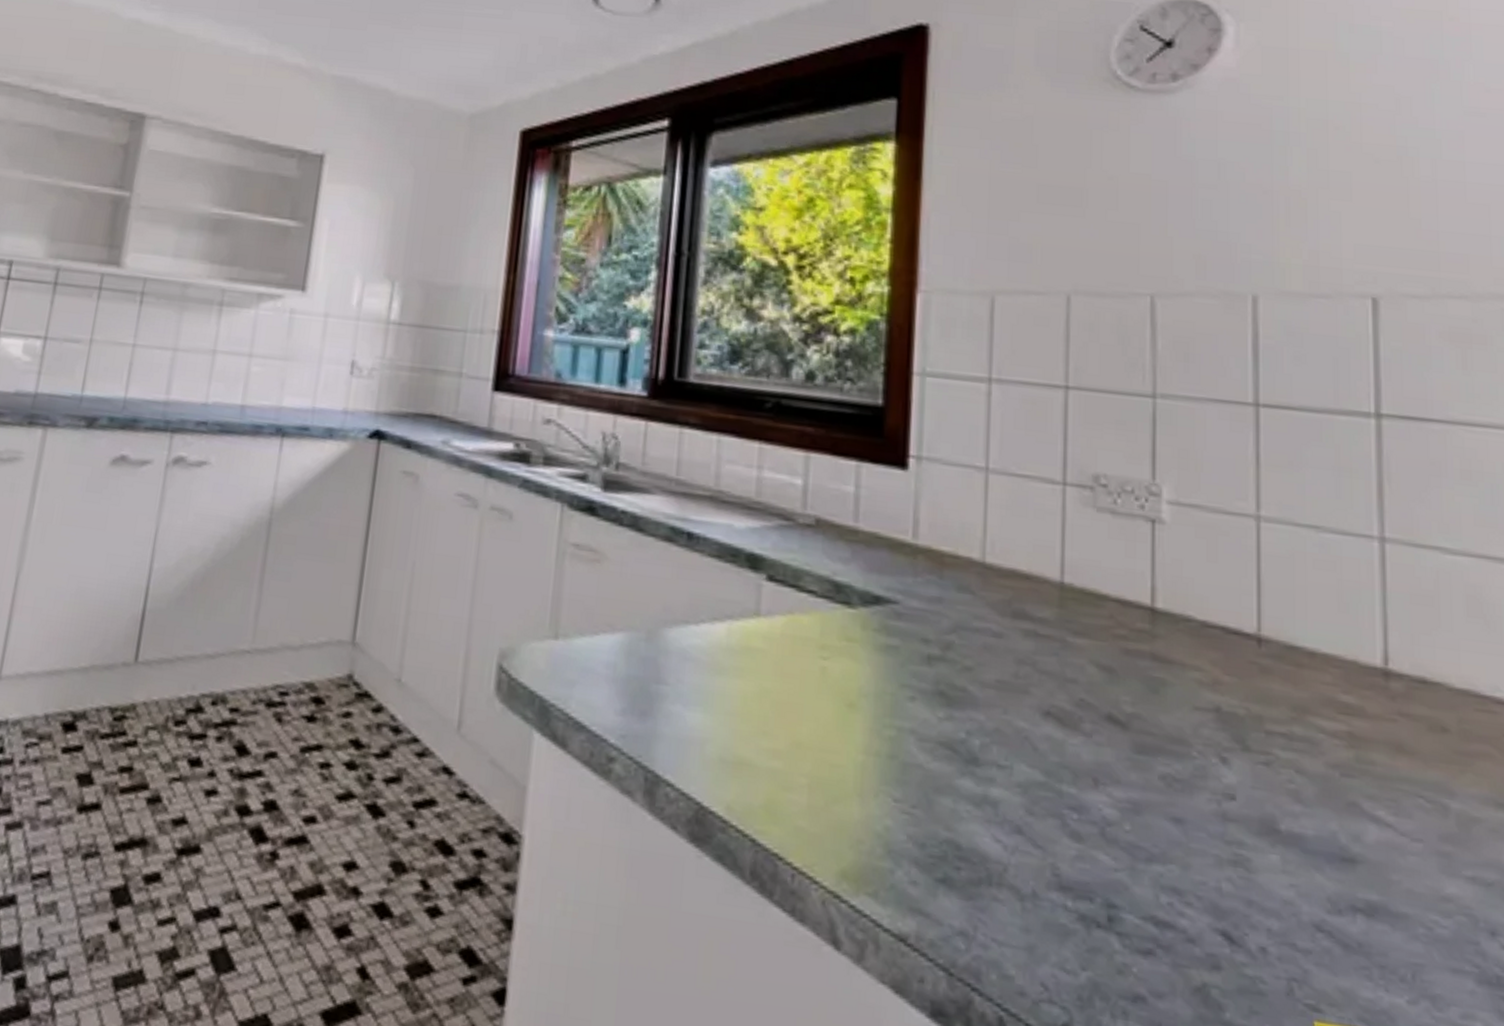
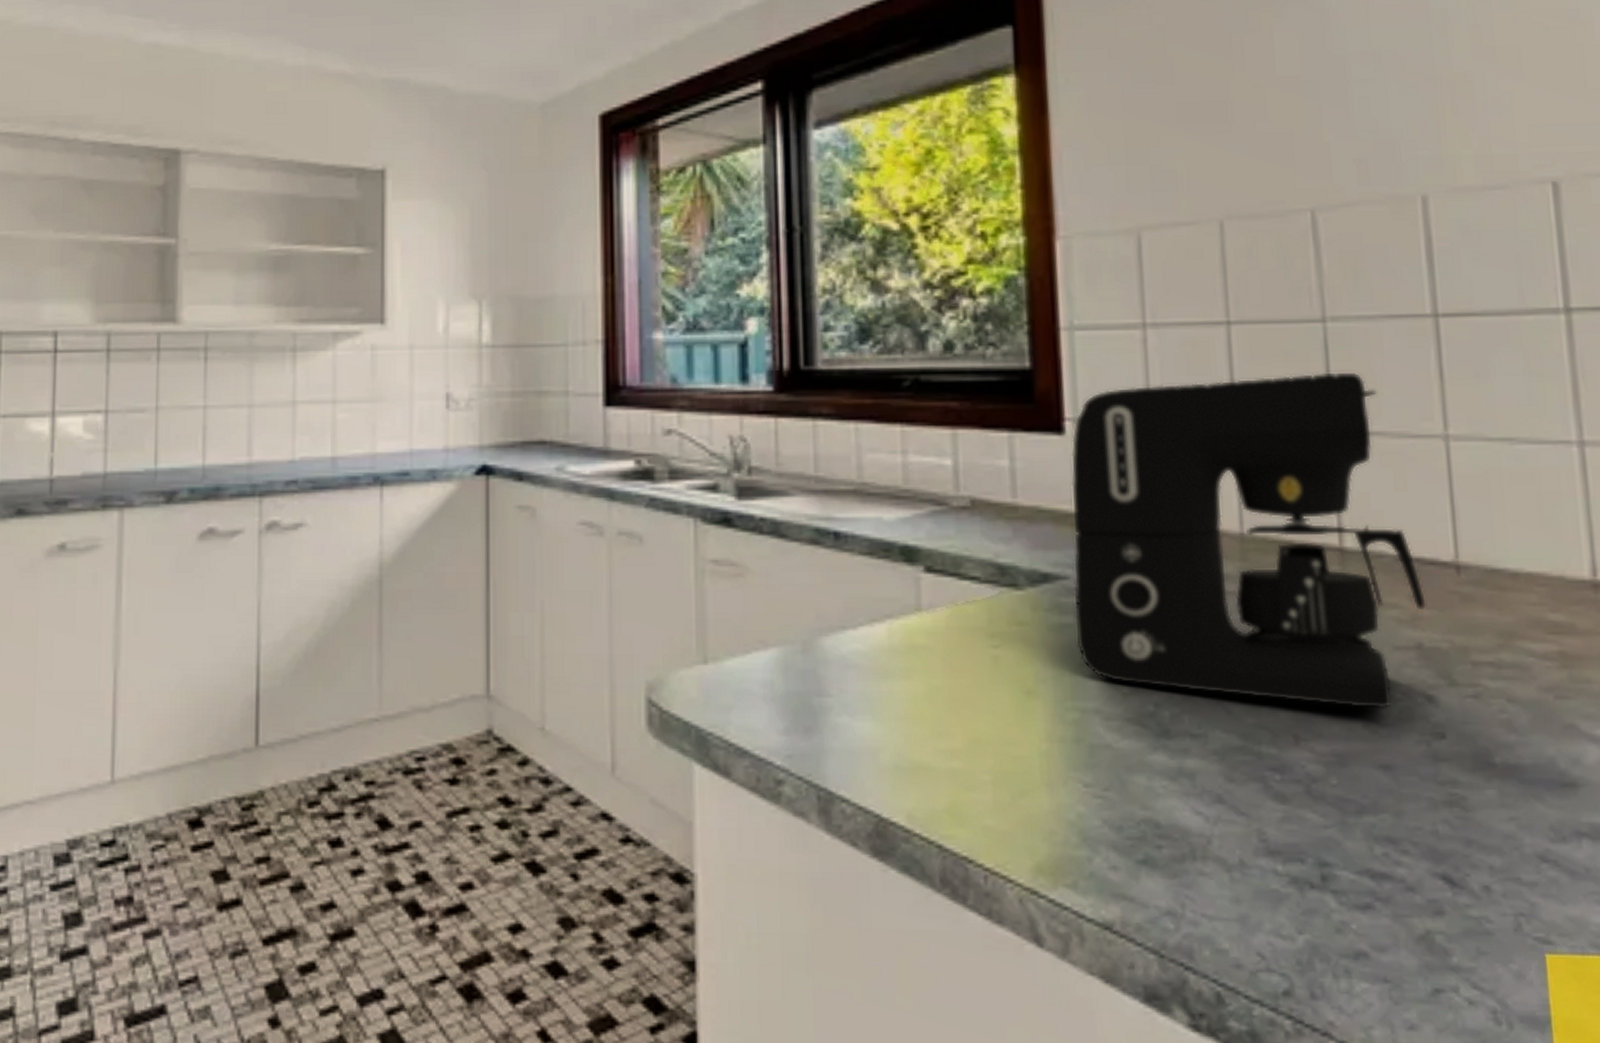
coffee maker: none [900,434,1227,765] -> present [1071,372,1426,710]

